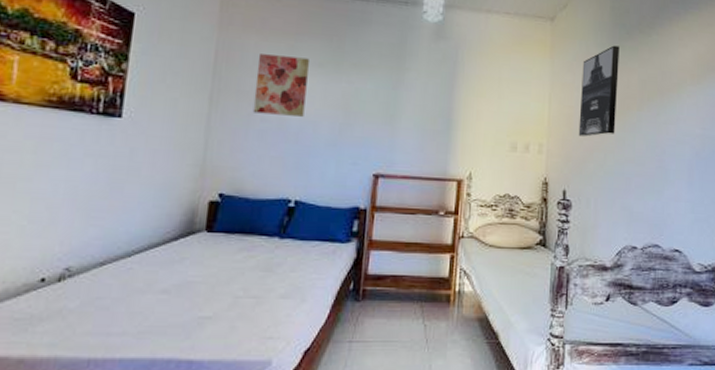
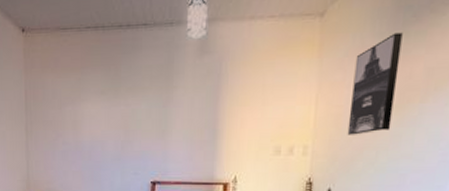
wall art: present [252,54,309,117] -> none [55,88,94,138]

